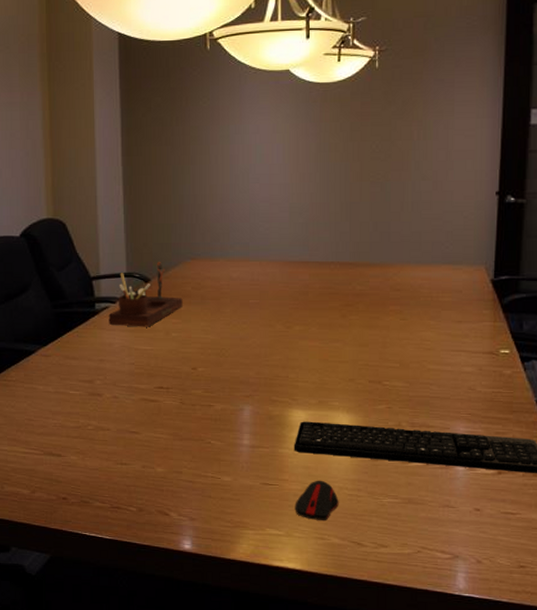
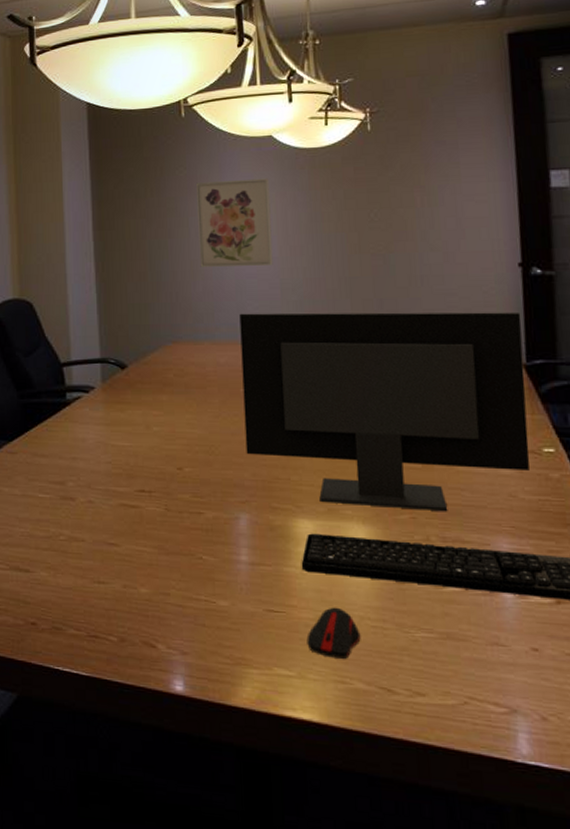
desk organizer: present [108,262,183,327] -> none [81,346,164,420]
wall art: none [218,110,284,191] -> present [196,178,273,267]
computer monitor: none [252,233,494,403] -> present [239,312,530,512]

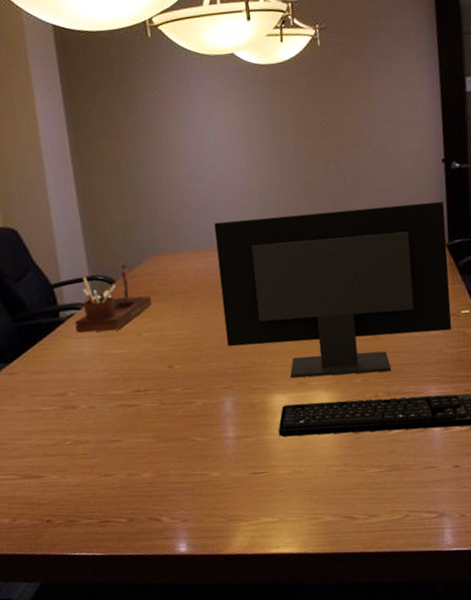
desk organizer: none [81,346,164,420] -> present [75,261,152,333]
wall art: present [196,178,273,267] -> none [167,94,242,183]
computer mouse: present [306,607,361,659] -> none [285,461,328,502]

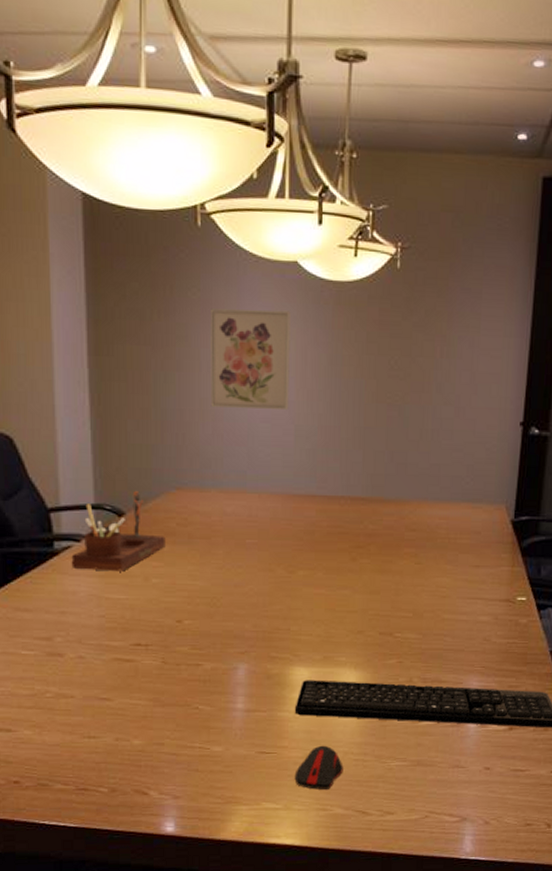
wall art: none [167,94,242,183] -> present [210,308,291,409]
computer monitor: present [214,201,452,378] -> none [248,460,516,656]
computer mouse: none [285,461,328,502] -> present [294,745,343,790]

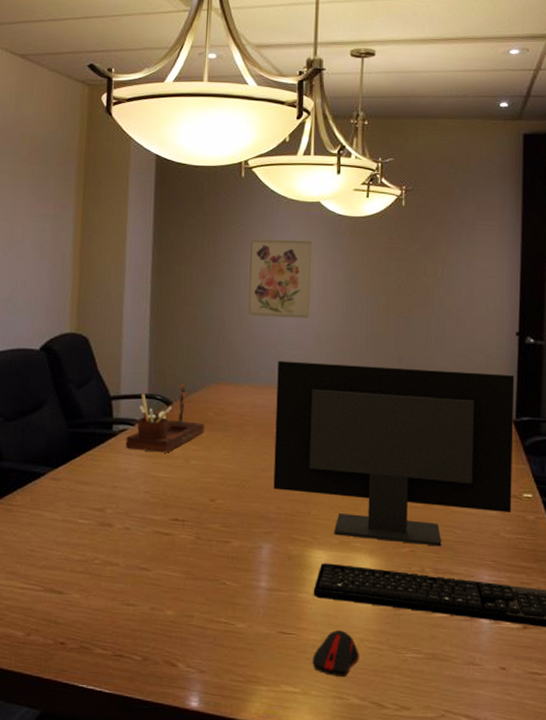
computer monitor: none [248,460,516,656] -> present [273,360,515,547]

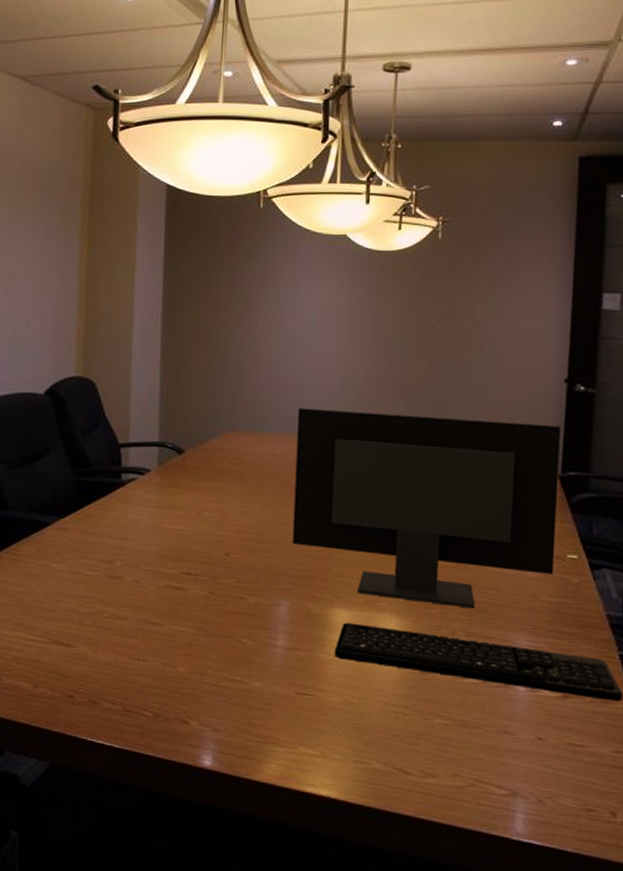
desk organizer: present [125,384,205,453] -> none [135,432,219,504]
wall art: present [246,238,314,319] -> none [264,275,339,363]
computer mouse: present [312,630,359,677] -> none [332,692,383,741]

